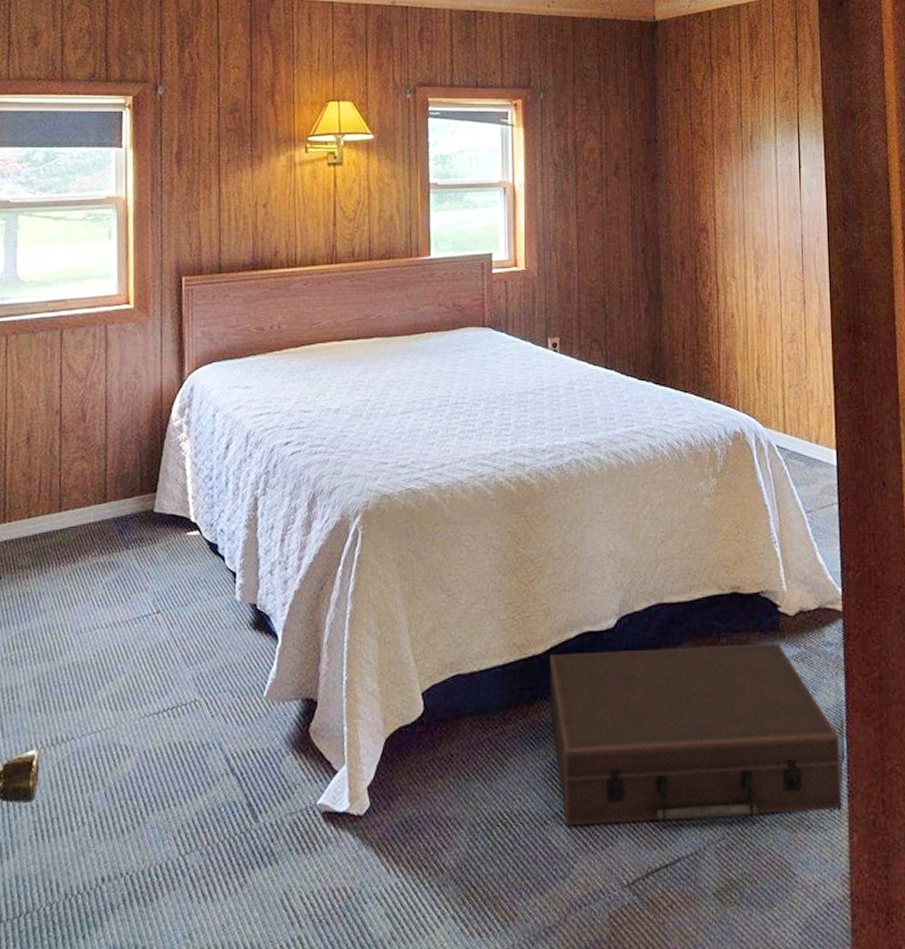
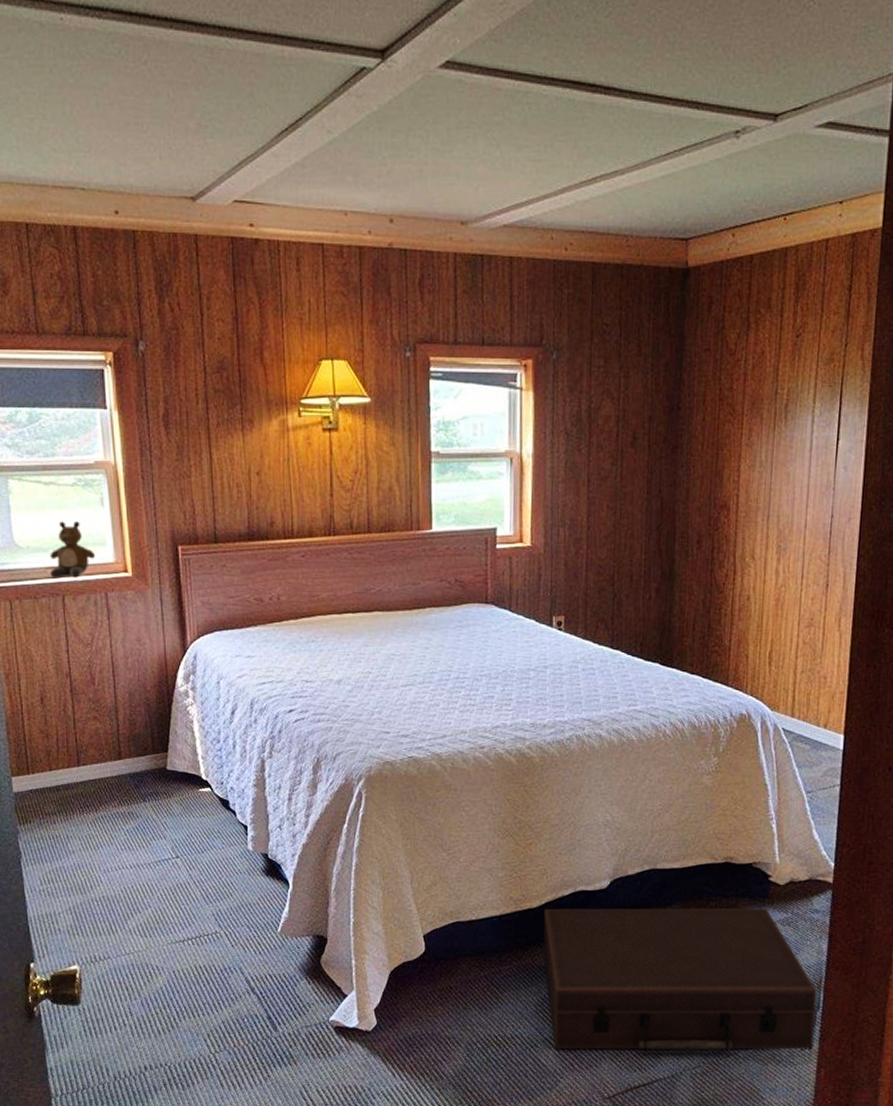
bear: none [51,255,99,312] -> present [50,521,96,579]

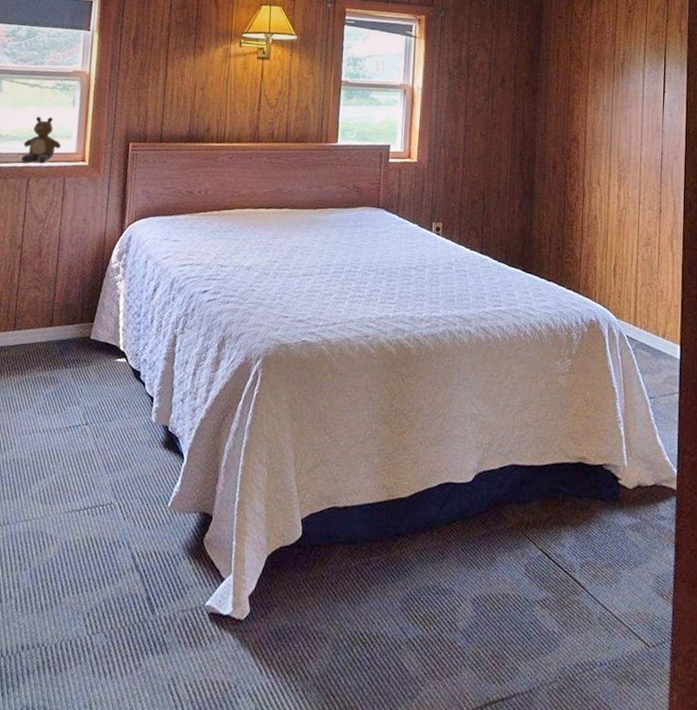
suitcase: present [543,908,817,1051] -> none [410,499,667,669]

